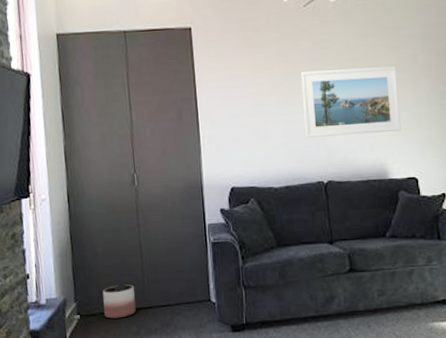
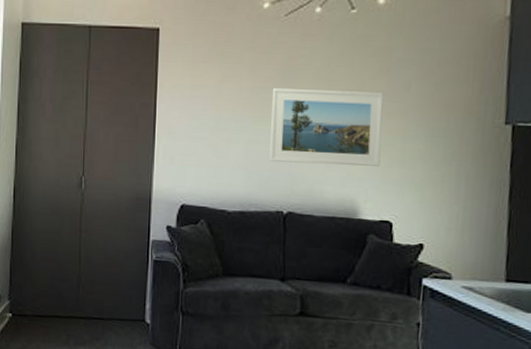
planter: present [102,284,136,319] -> none [35,289,68,324]

